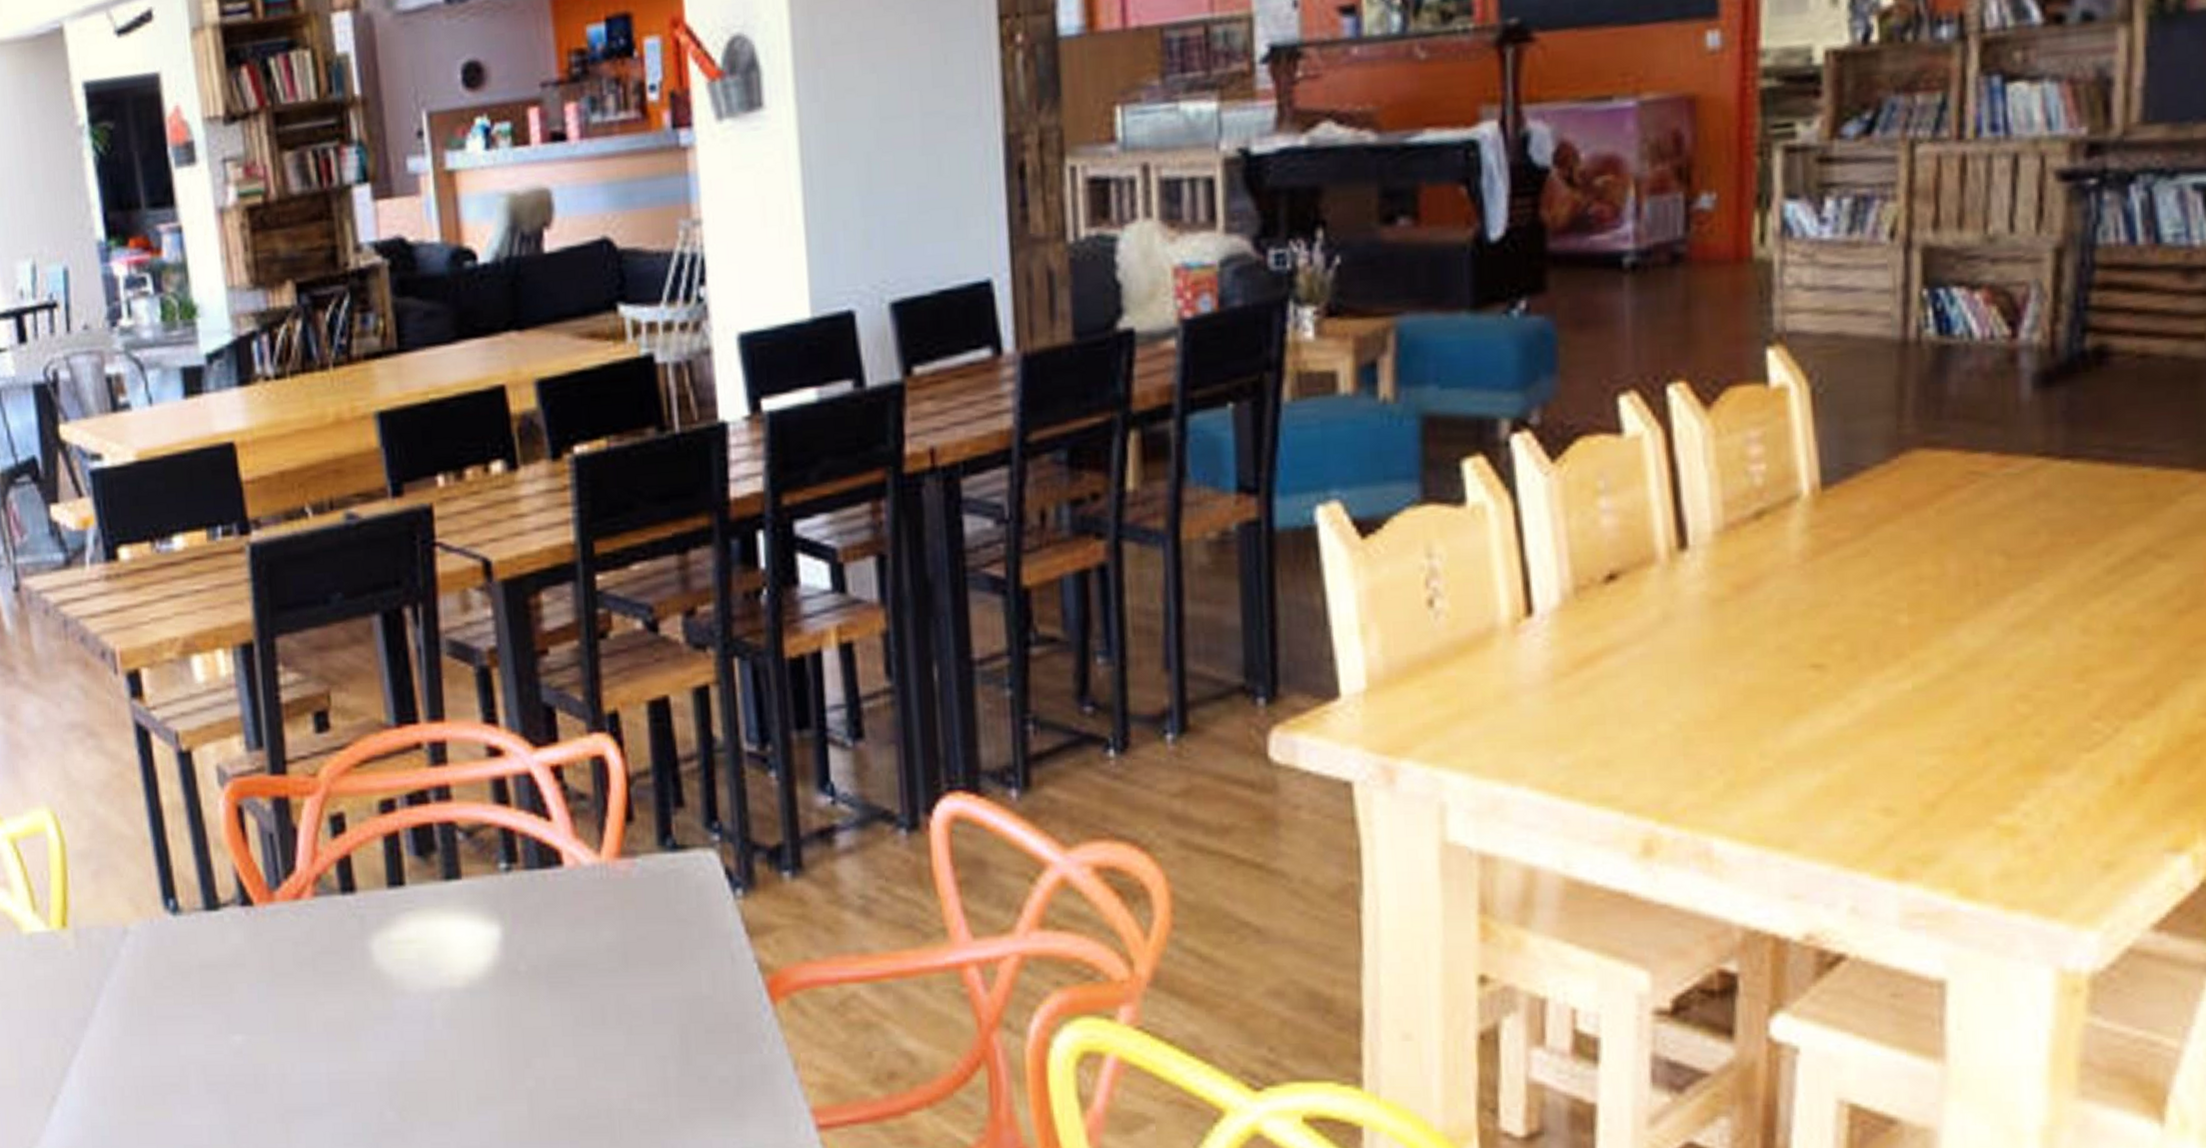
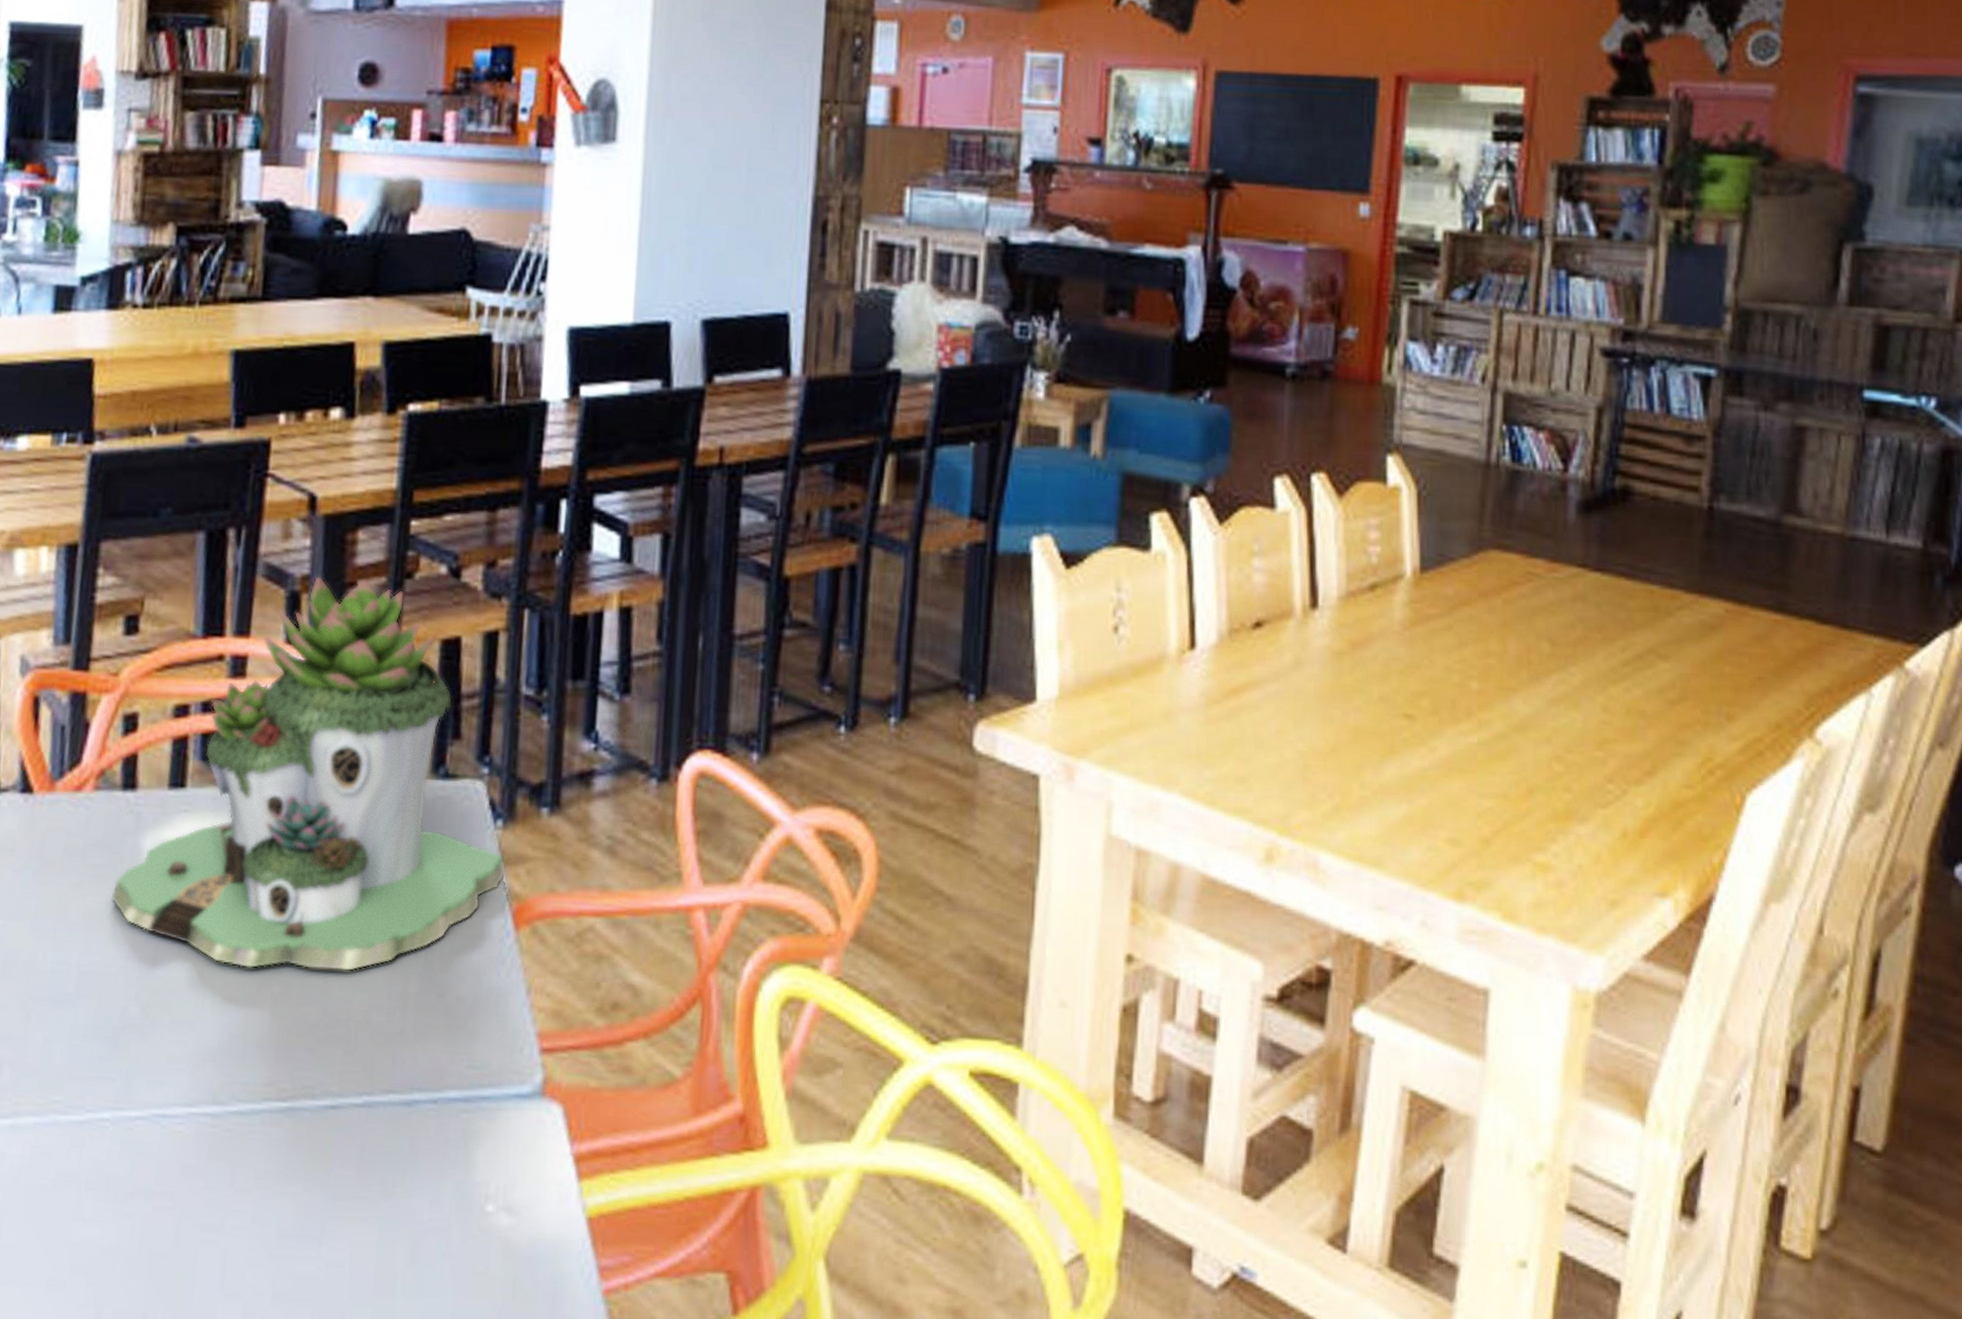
succulent planter: none [348,646,754,1065] -> present [111,576,507,972]

